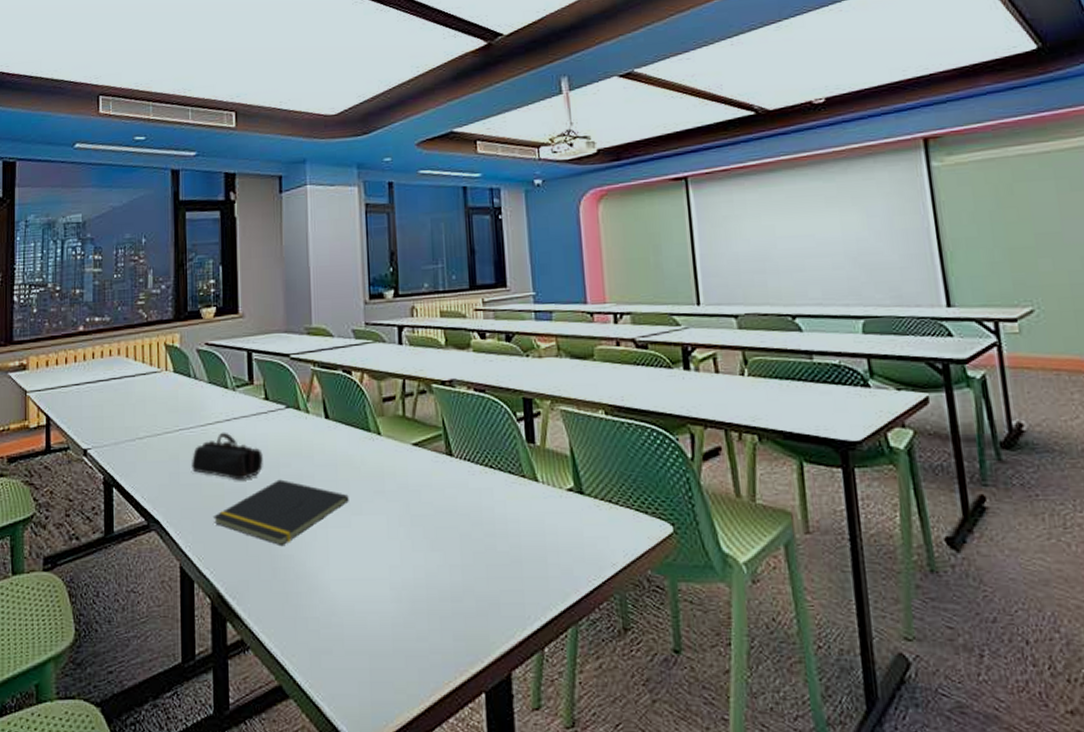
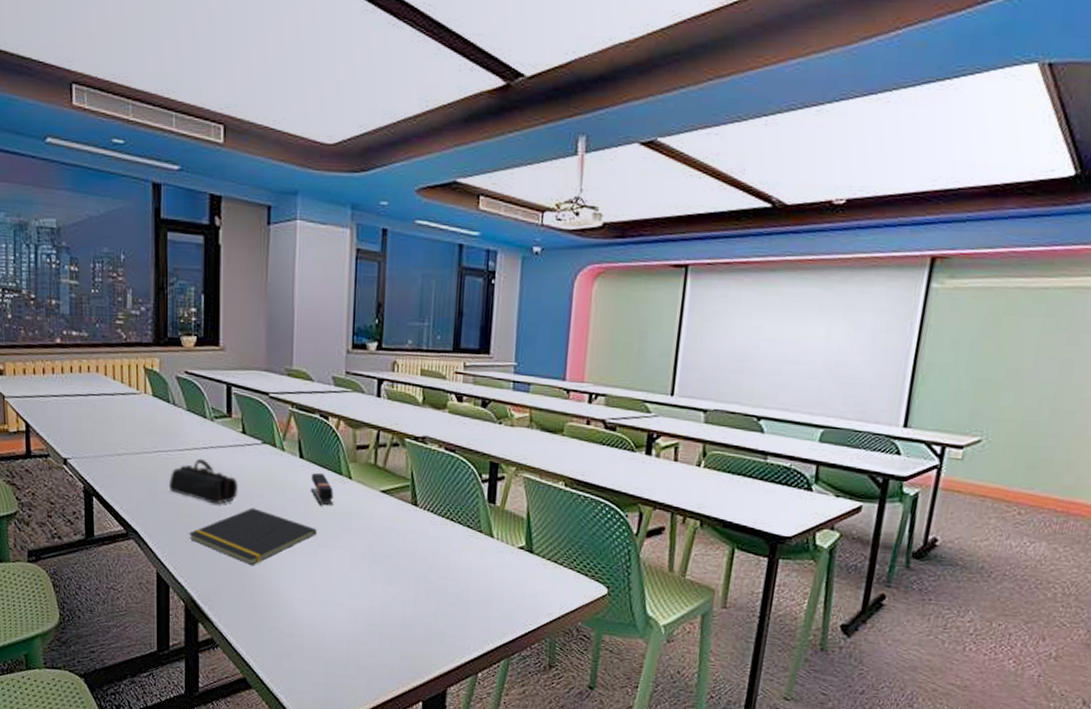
stapler: none [338,431,364,468] -> present [310,472,334,506]

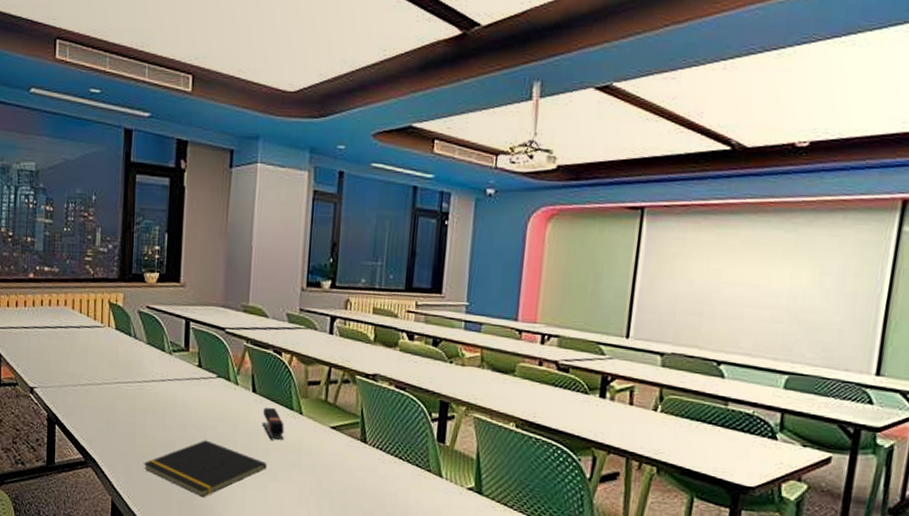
pencil case: present [169,458,238,505] -> none [127,390,192,436]

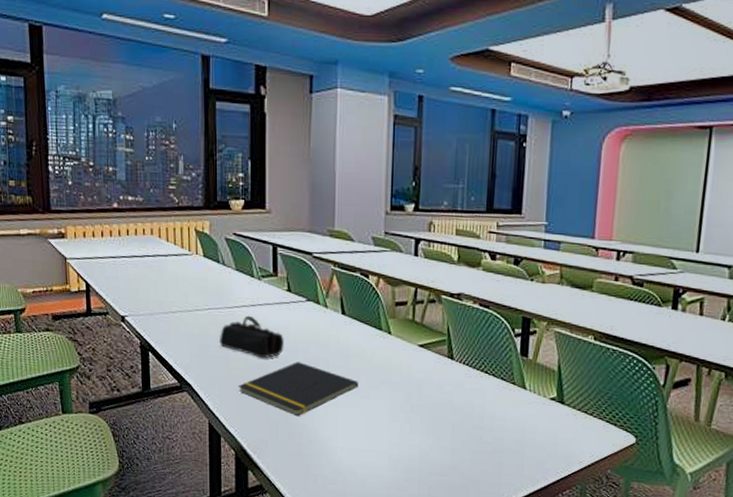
pencil case: none [127,390,192,436] -> present [220,315,284,359]
stapler: present [261,407,284,441] -> none [352,328,374,360]

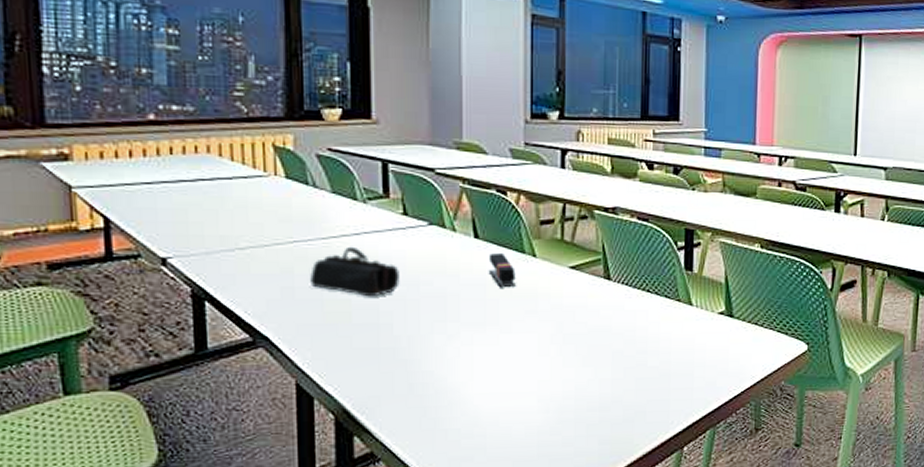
notepad: present [238,361,359,417] -> none [337,297,498,363]
stapler: none [352,328,374,360] -> present [488,252,516,288]

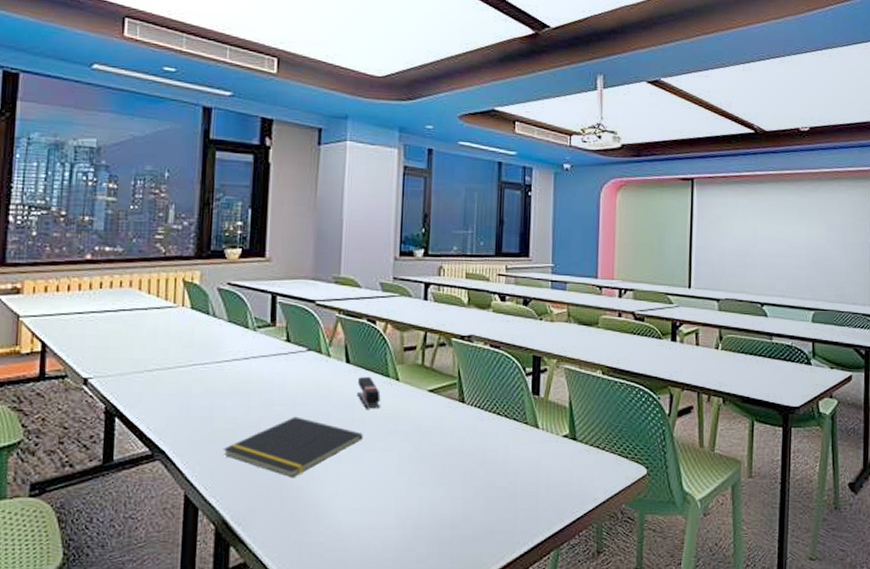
pencil case: present [310,246,400,297] -> none [204,369,280,416]
notepad: none [337,297,498,363] -> present [223,416,363,478]

